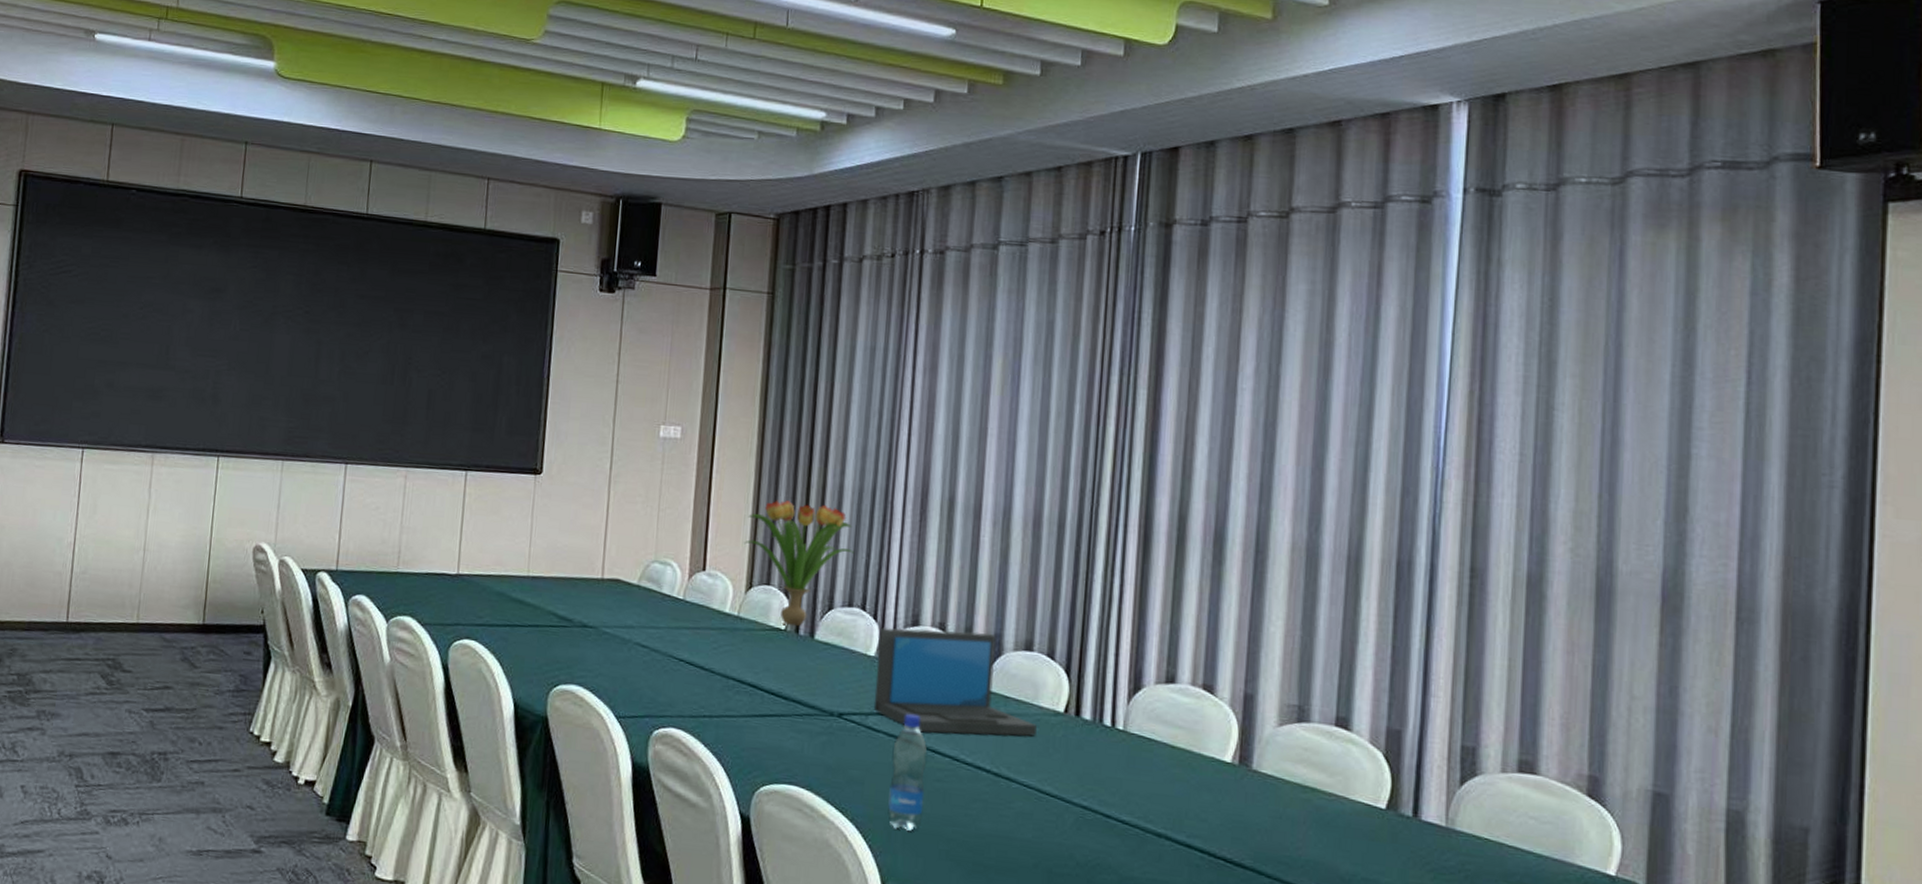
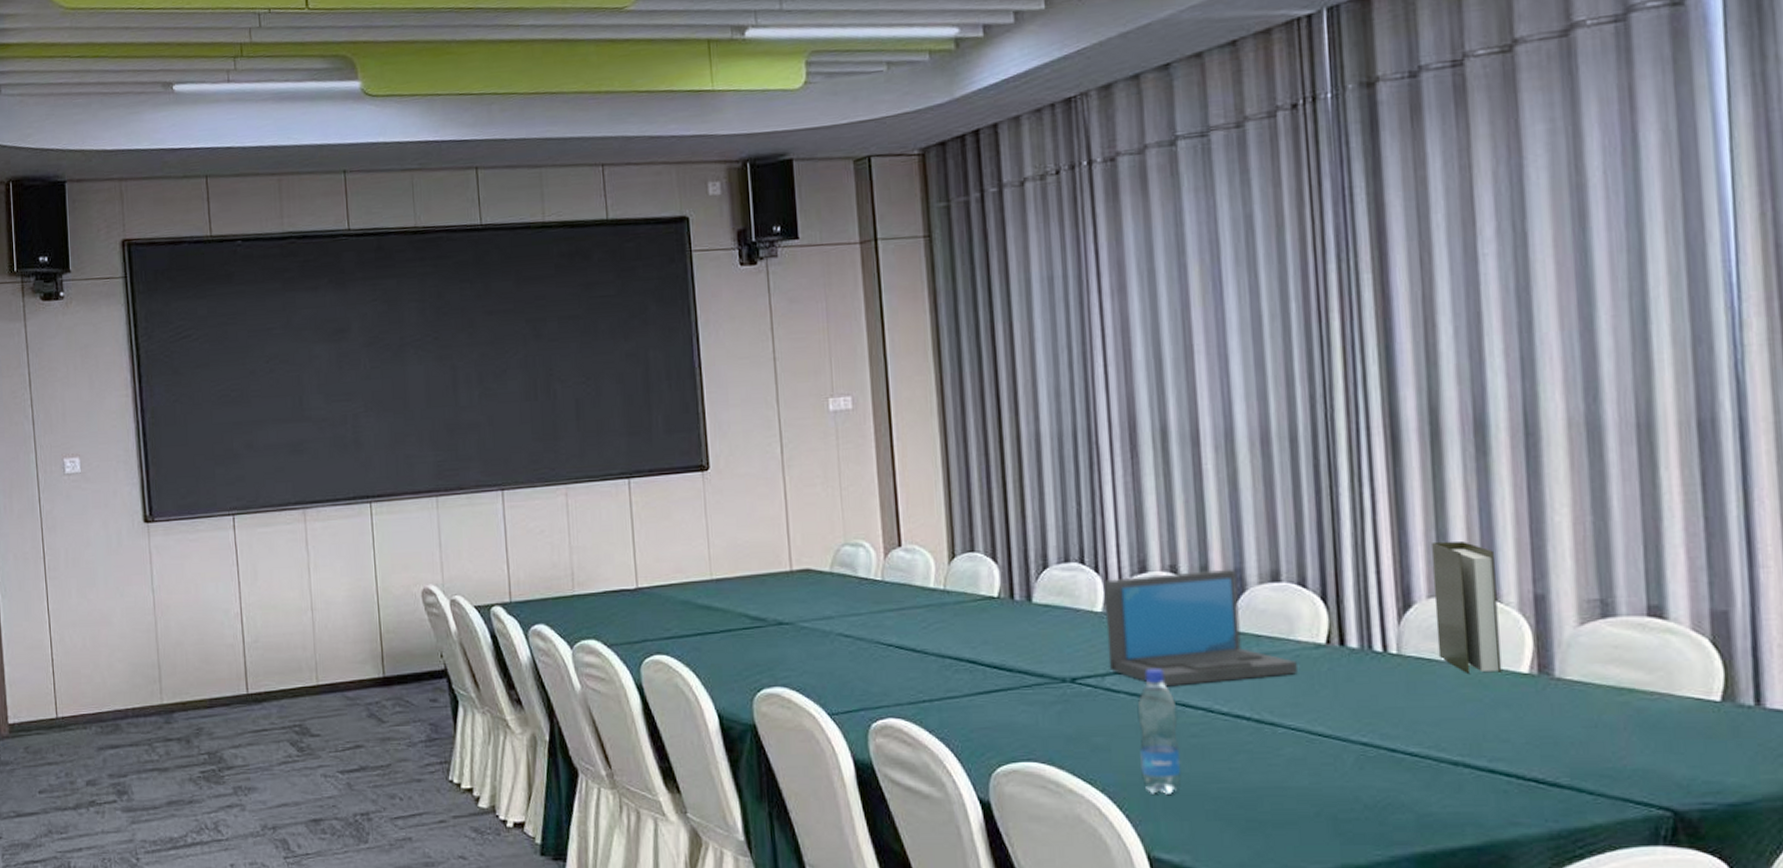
flower arrangement: present [743,499,854,627] -> none [938,456,1062,592]
binder: none [1158,635,1216,759] -> present [1432,542,1502,673]

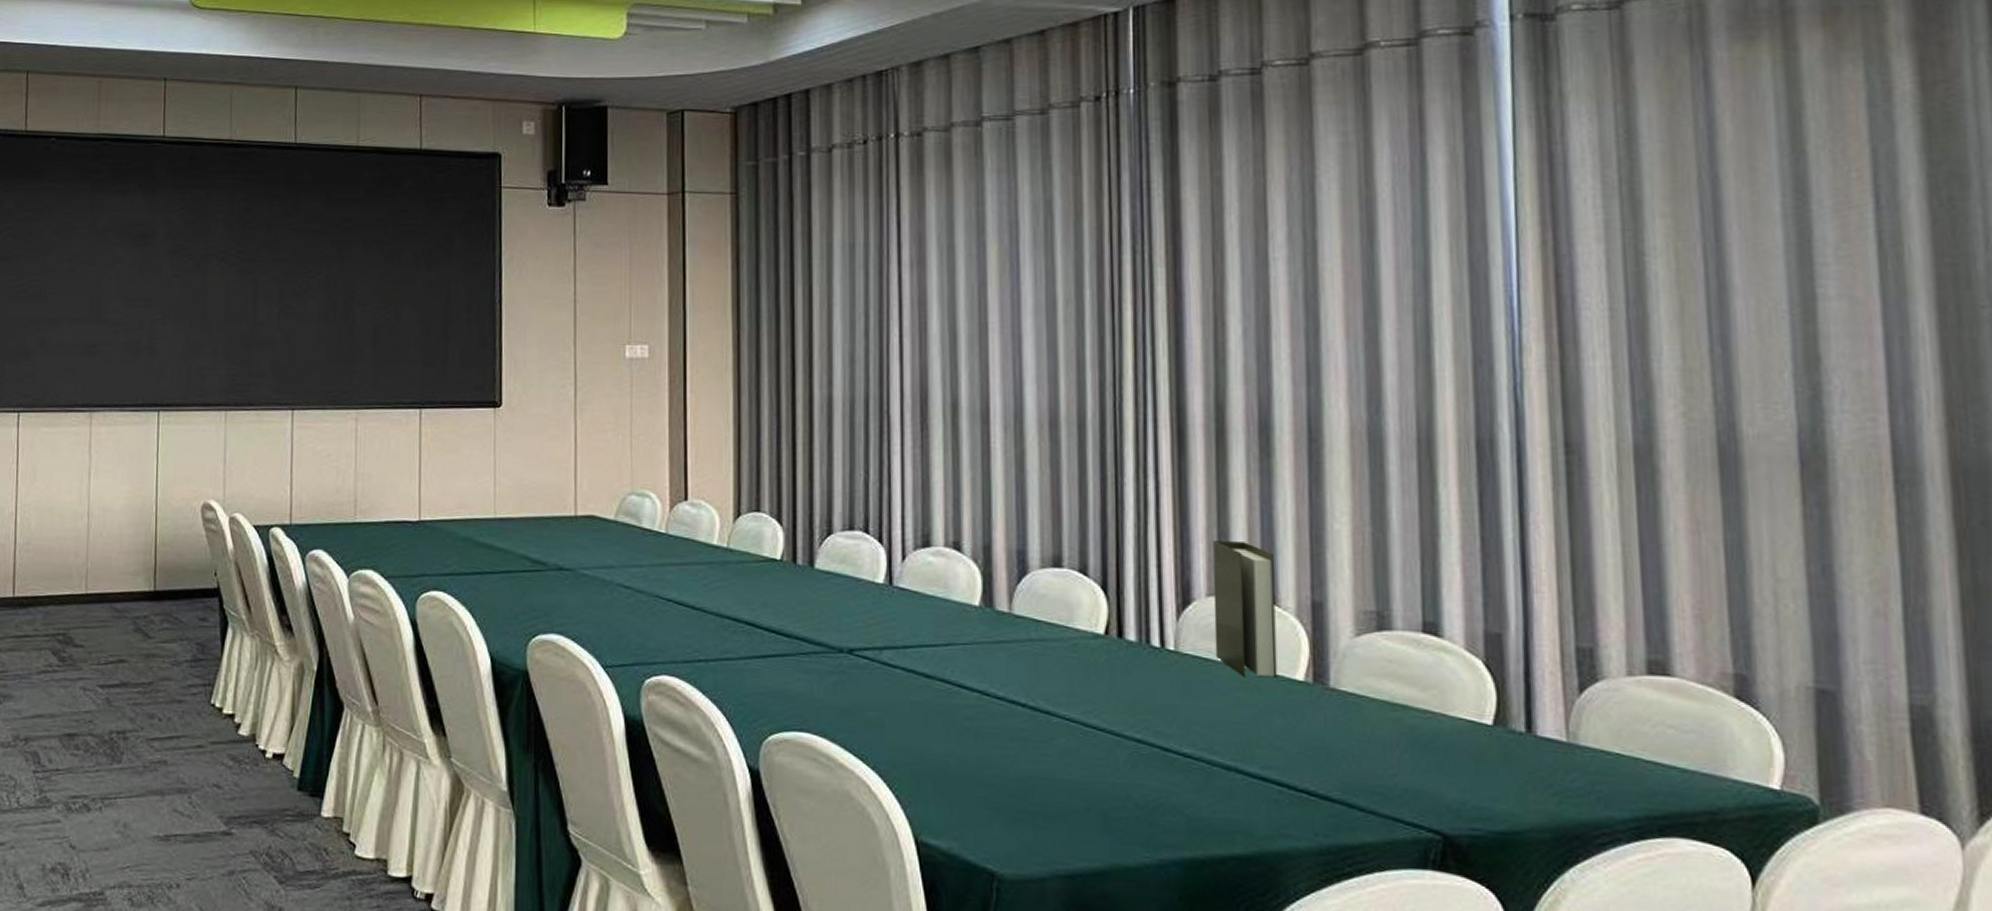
laptop: present [1103,569,1297,687] -> none [886,549,1075,666]
bottle: present [1137,669,1182,794] -> none [913,646,954,777]

